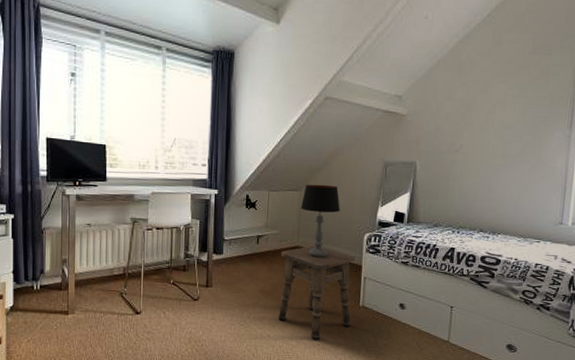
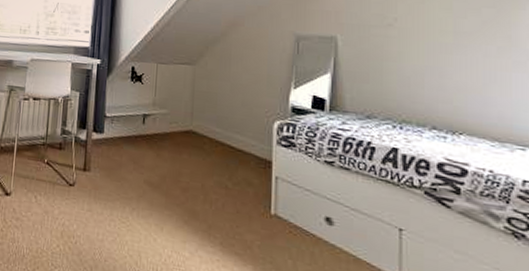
side table: present [278,245,355,341] -> none [167,130,262,255]
table lamp: present [300,184,341,258] -> none [193,57,243,148]

